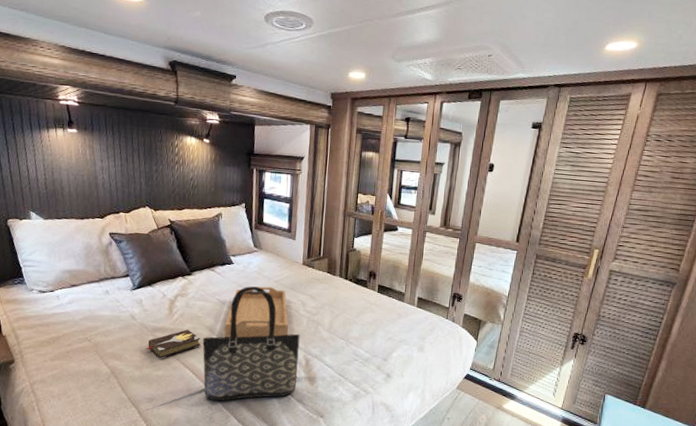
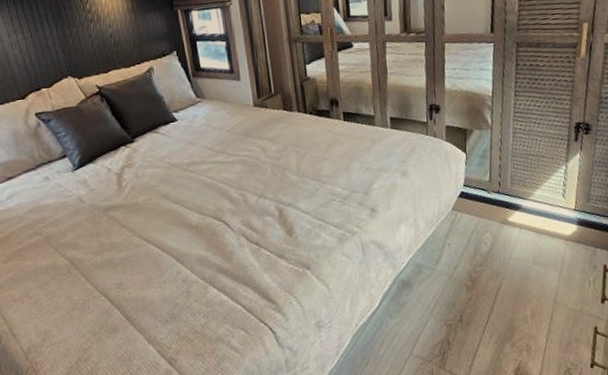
hardback book: present [145,329,201,360] -> none [101,202,160,240]
tote bag: present [202,286,300,402] -> none [161,140,273,274]
serving tray: present [224,286,288,338] -> none [182,138,254,203]

